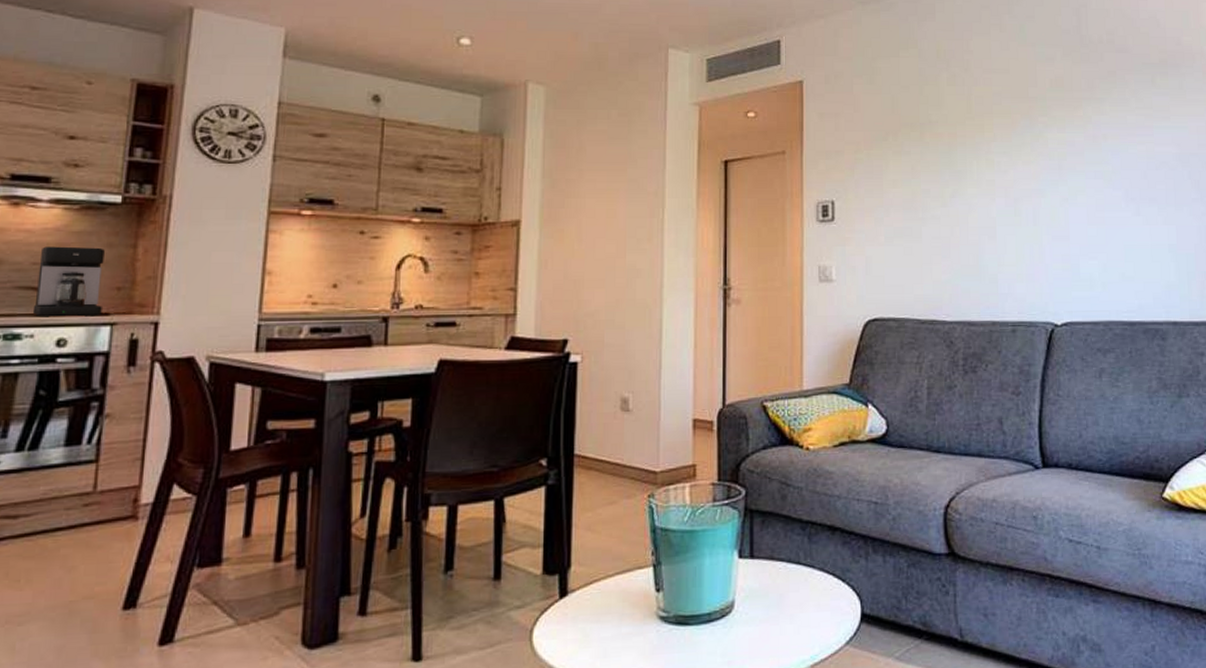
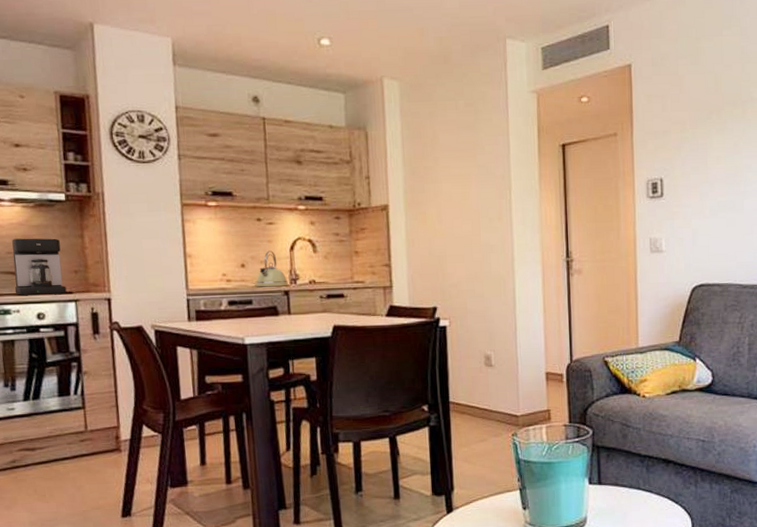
kettle: none [345,269,390,312] -> present [254,250,289,287]

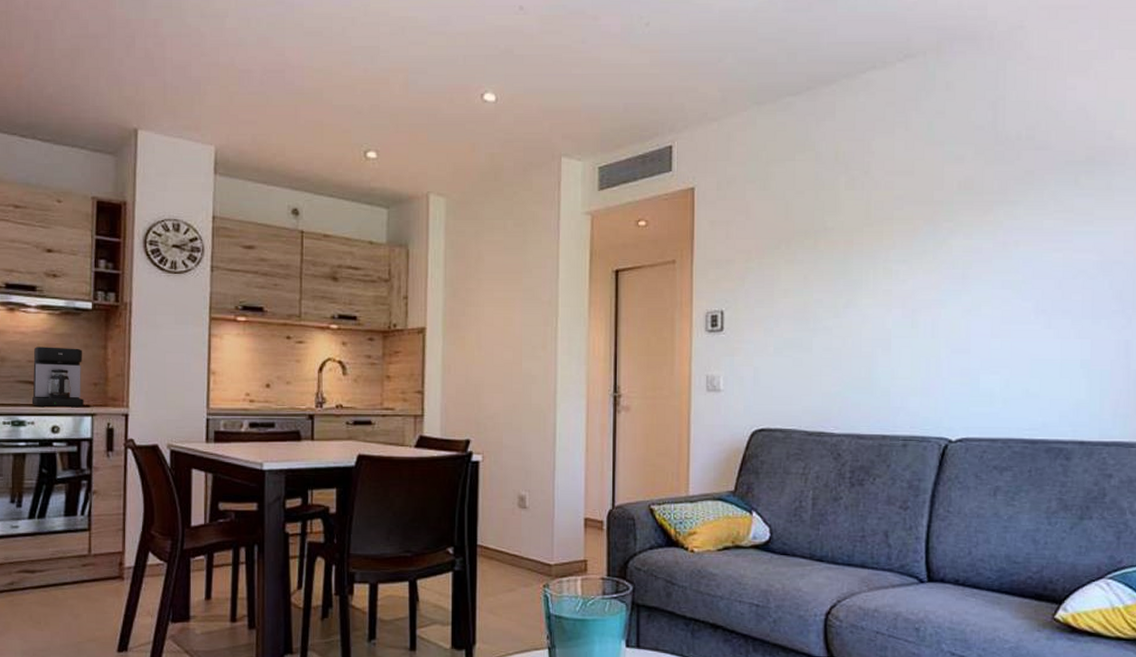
kettle: present [254,250,289,287] -> none [277,371,315,410]

